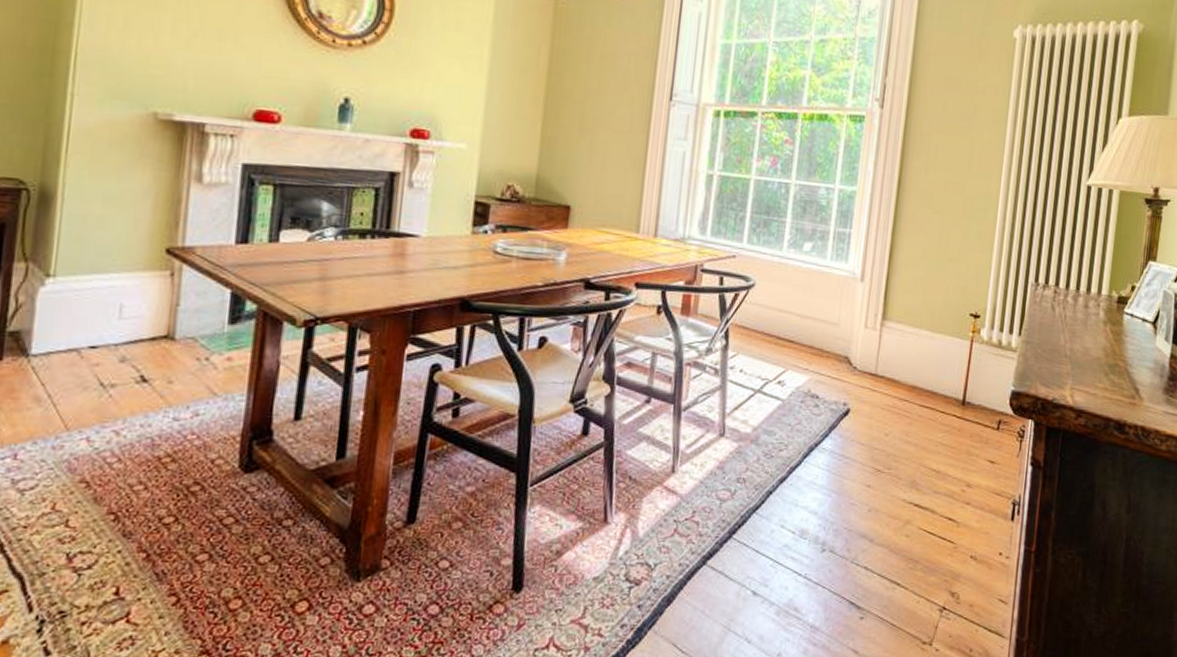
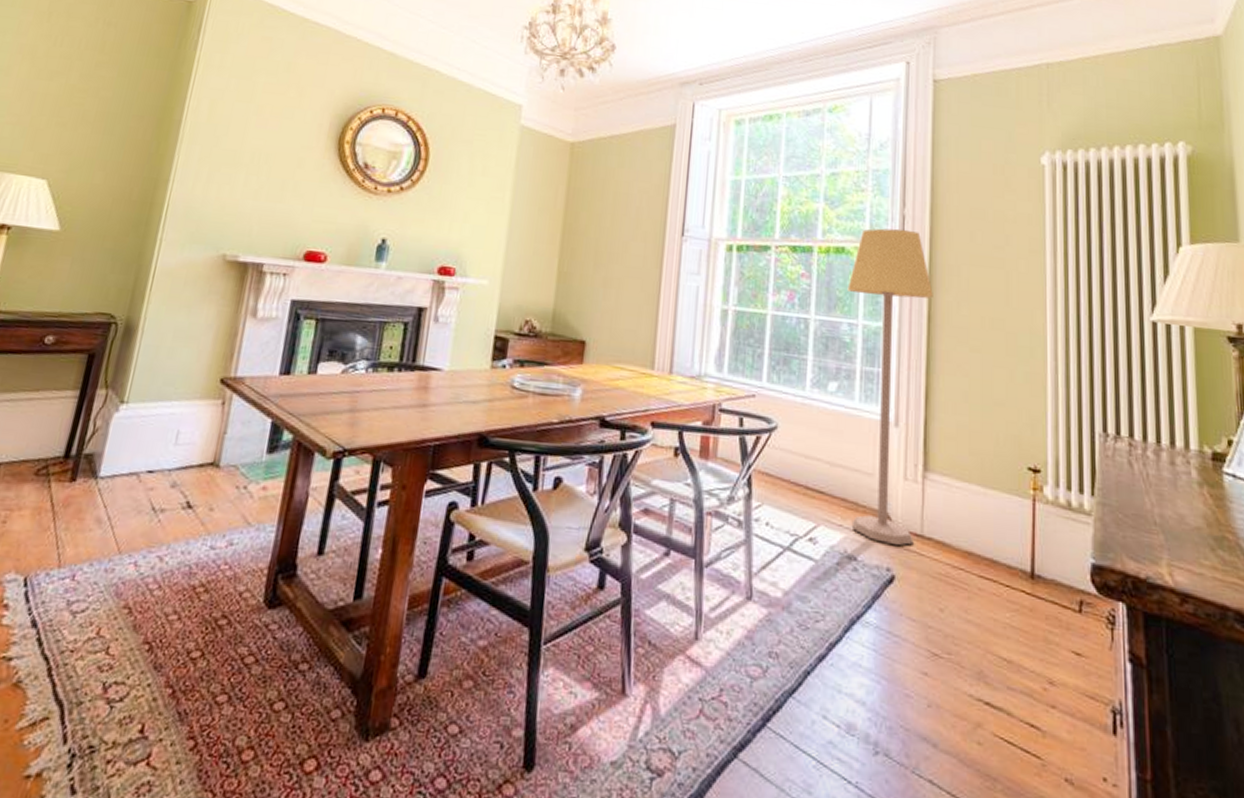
lamp: none [817,96,905,384] -> present [847,228,933,546]

